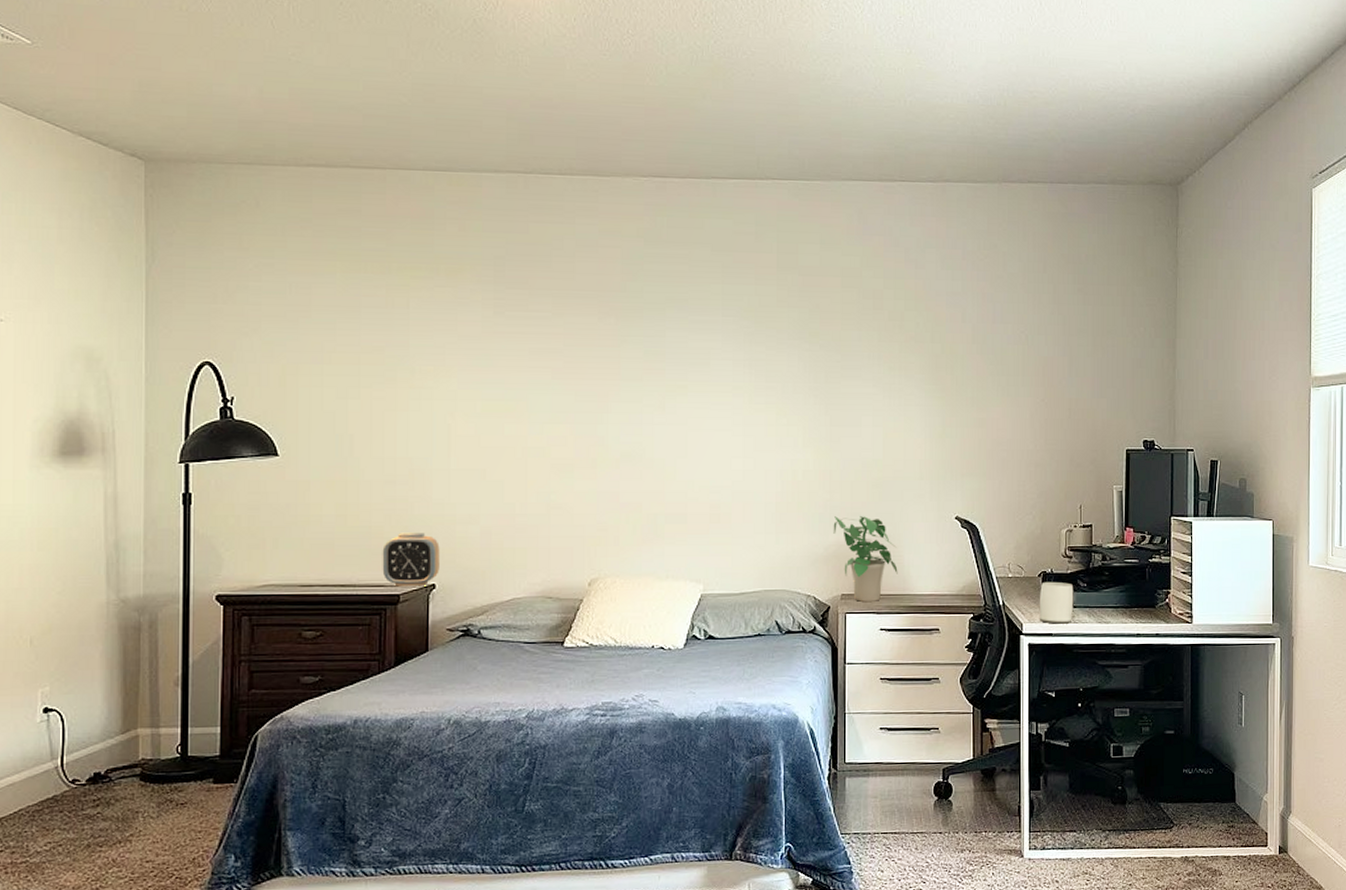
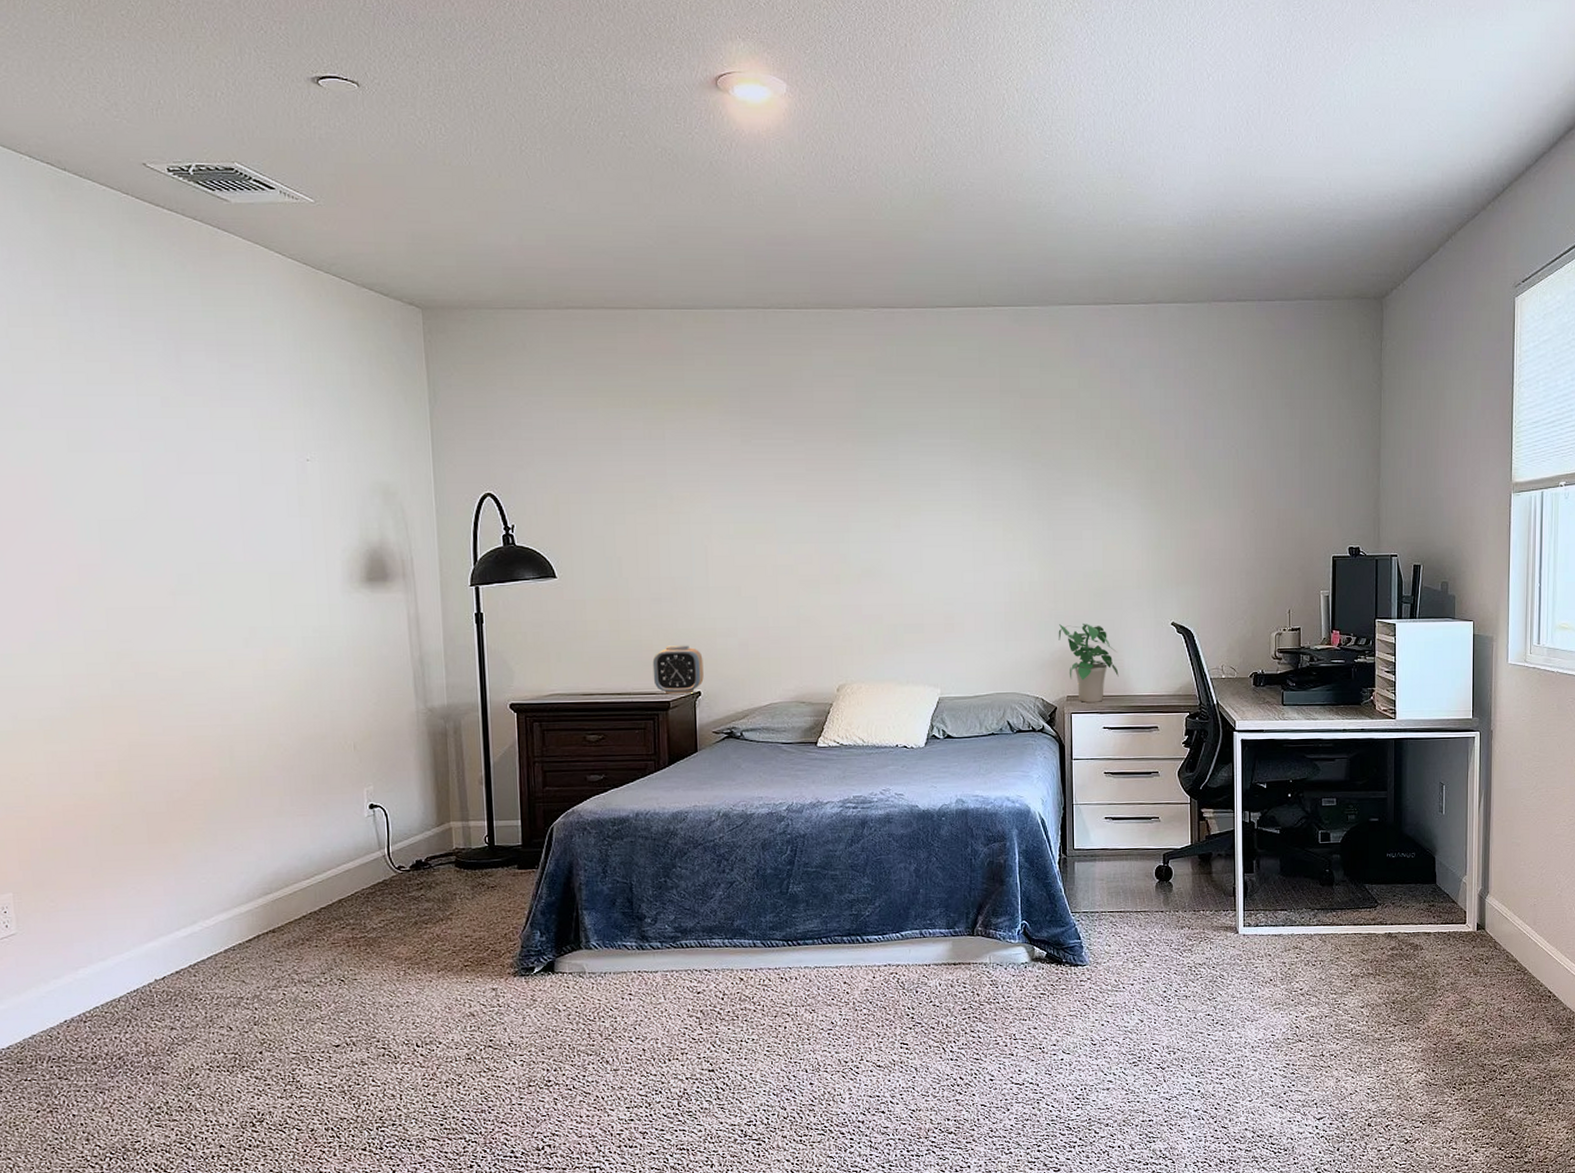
mug: present [1039,581,1074,624] -> none [1251,681,1283,721]

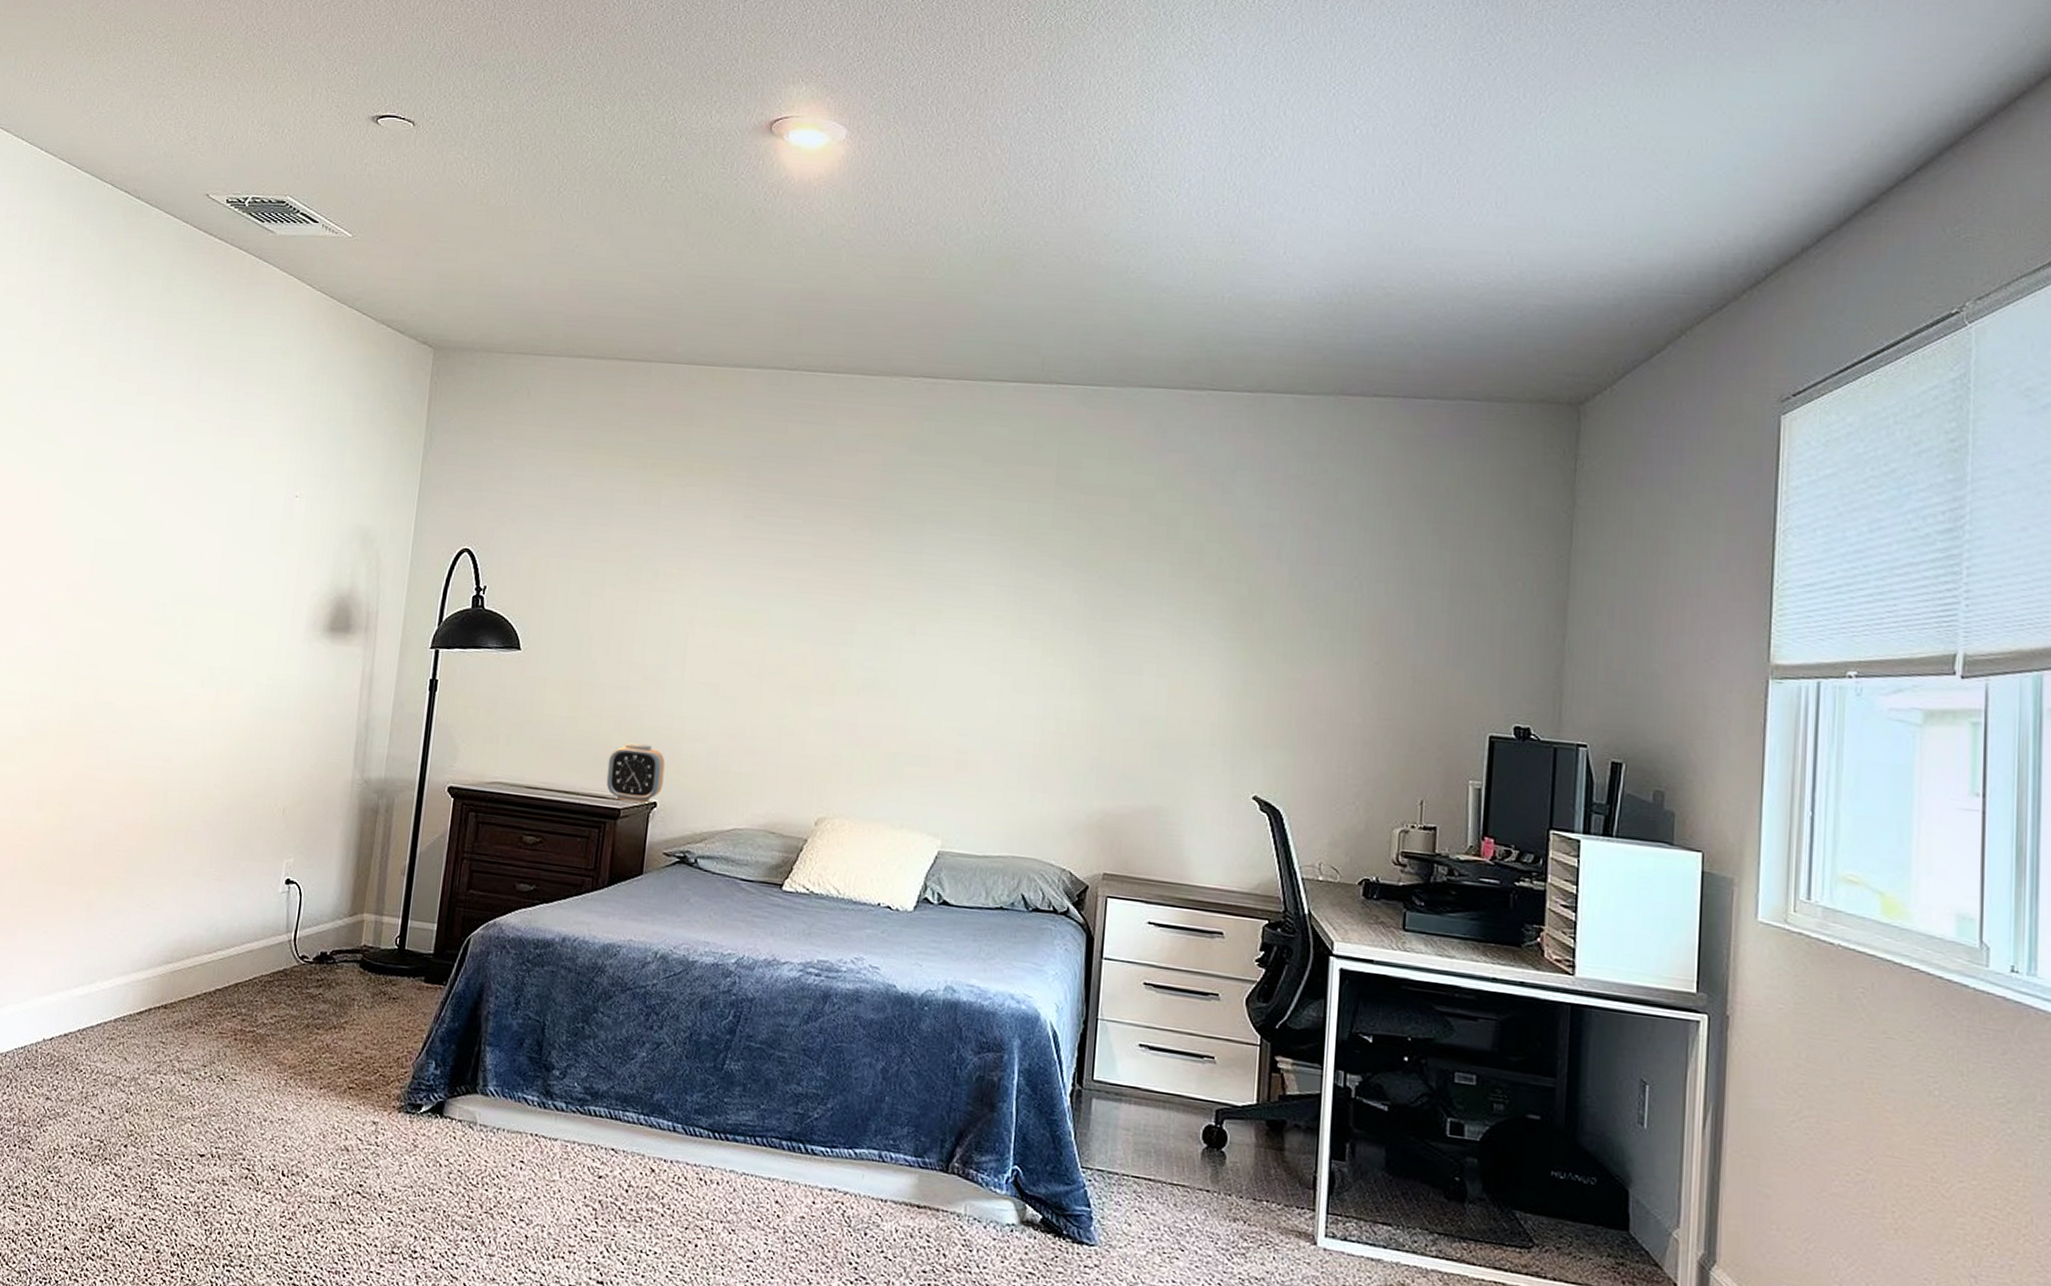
potted plant: present [1058,622,1119,703] -> none [1099,779,1176,888]

